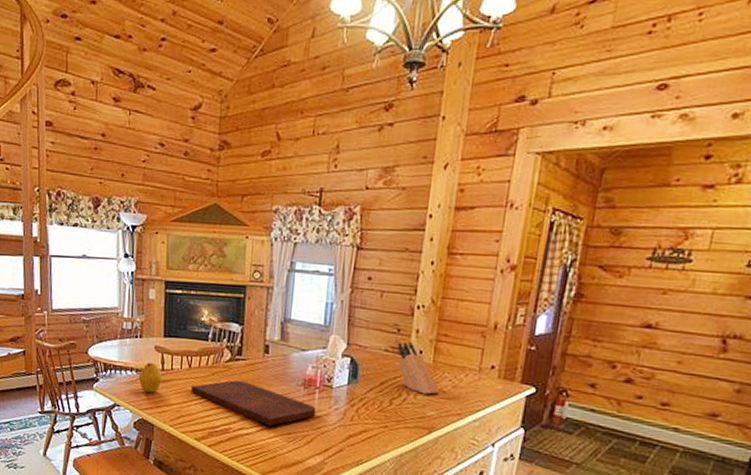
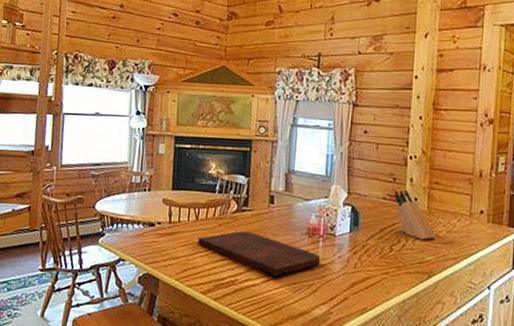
fruit: present [138,362,162,393] -> none [145,215,169,246]

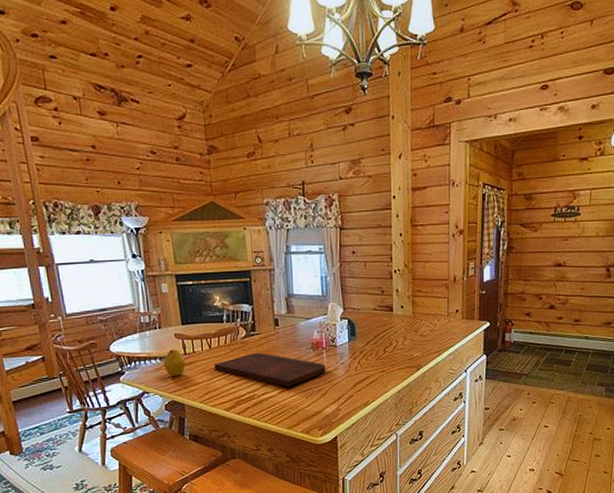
fruit: none [145,215,169,246] -> present [163,349,186,376]
knife block: present [394,189,436,240] -> none [384,299,421,340]

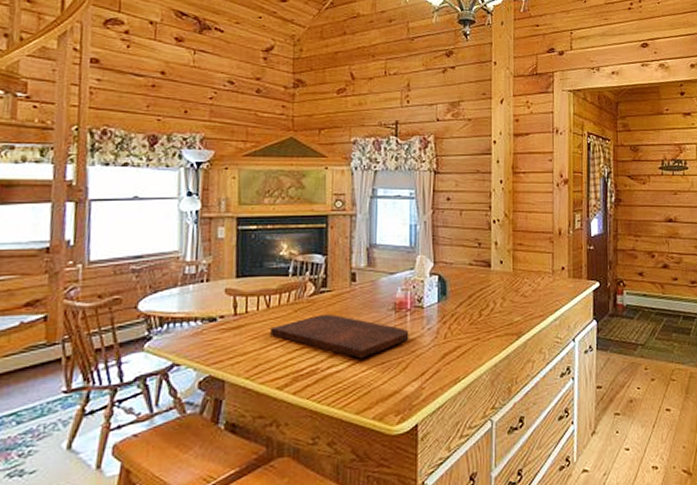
fruit: present [163,349,186,376] -> none [204,308,235,343]

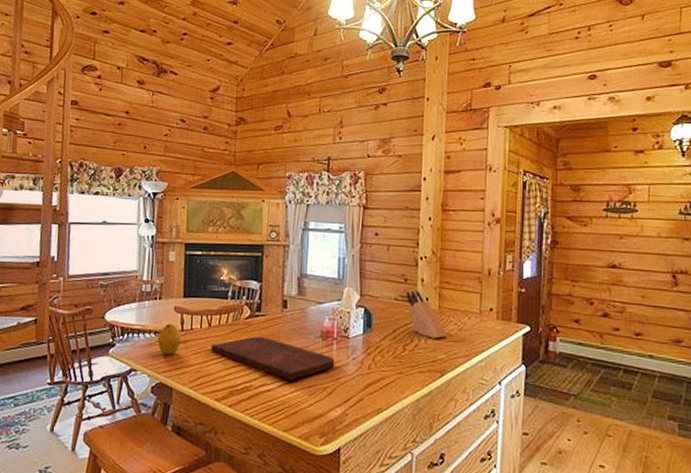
fruit: none [204,308,235,343] -> present [157,323,182,355]
knife block: none [480,253,522,301] -> present [406,289,448,339]

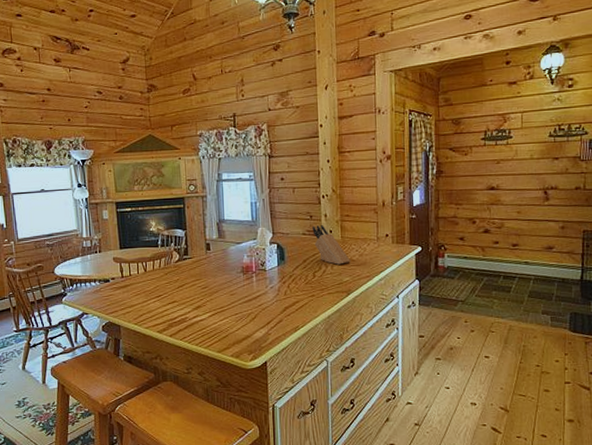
fruit: present [157,323,182,355] -> none [101,272,123,298]
cutting board: present [211,336,335,381] -> none [149,276,256,311]

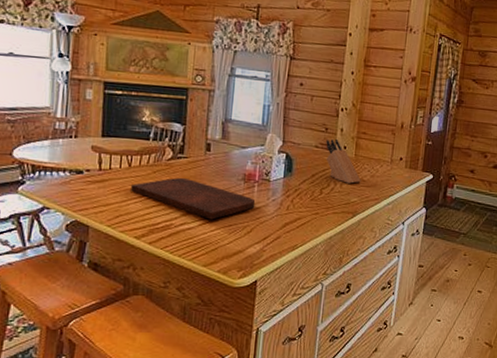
cutting board: none [149,276,256,311] -> present [131,177,256,220]

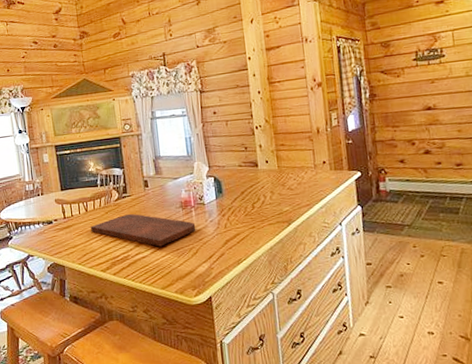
knife block: present [326,138,361,184] -> none [248,155,289,195]

